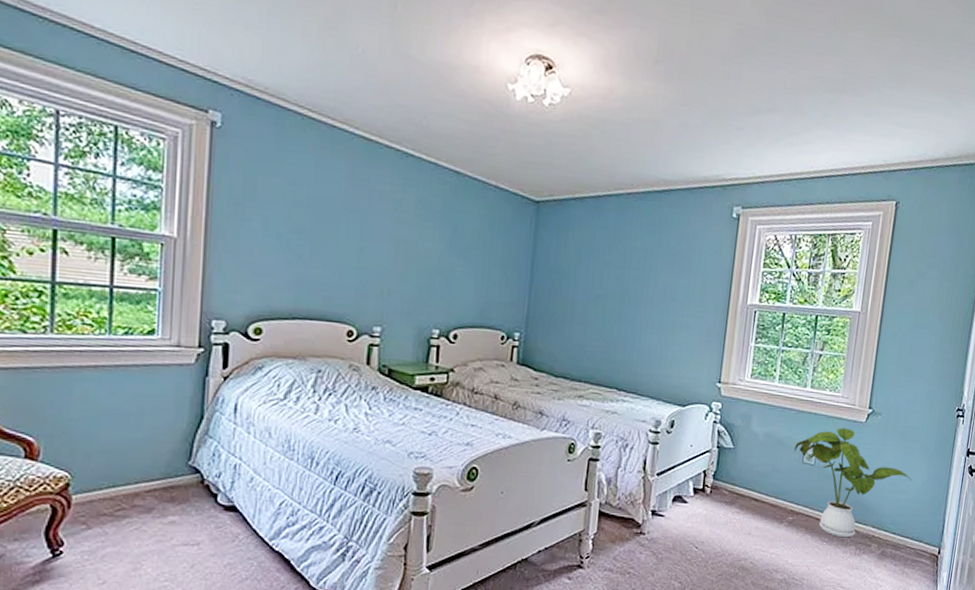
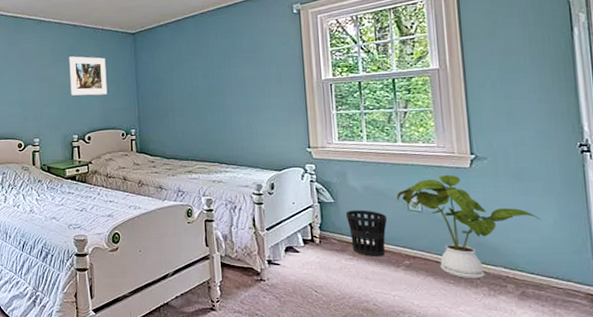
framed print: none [438,216,494,280] -> present [69,56,108,96]
wastebasket: none [742,458,781,511] -> present [346,210,387,256]

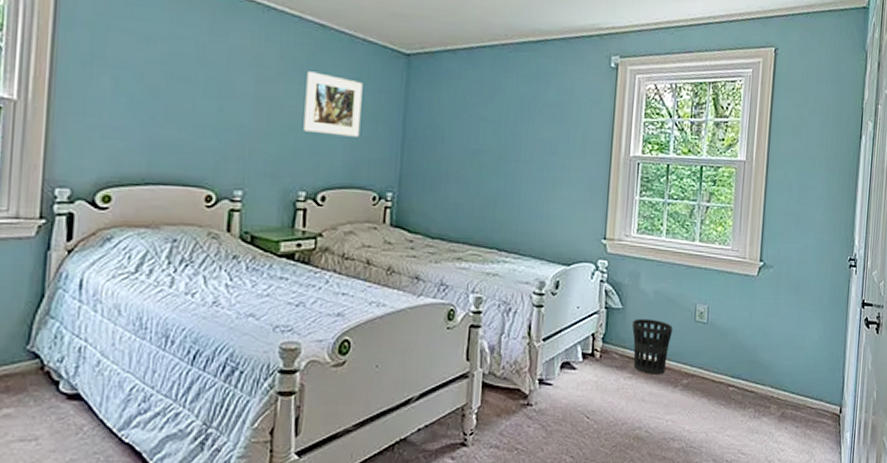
house plant: present [397,174,541,279] -> none [686,282,809,400]

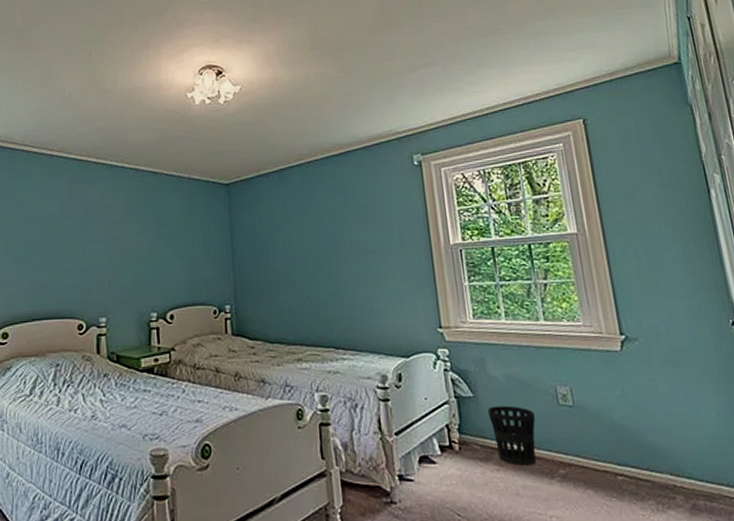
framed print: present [303,71,363,137] -> none [147,211,196,262]

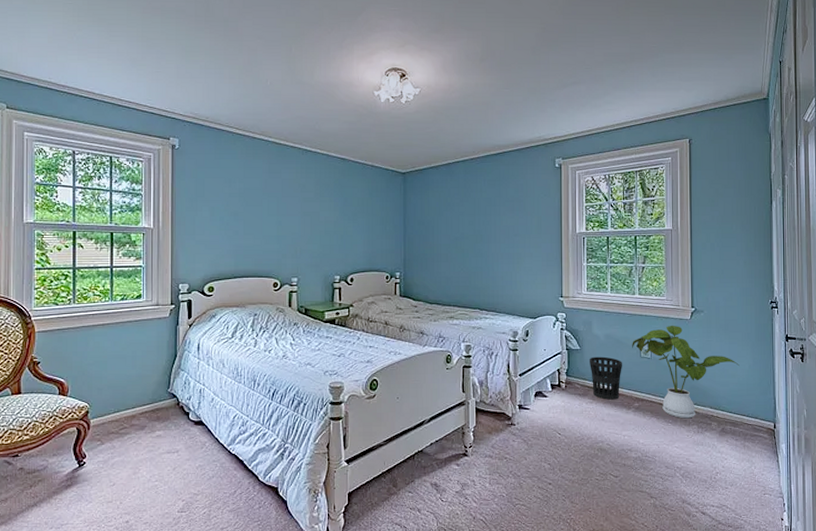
house plant: none [544,359,703,491] -> present [632,325,740,419]

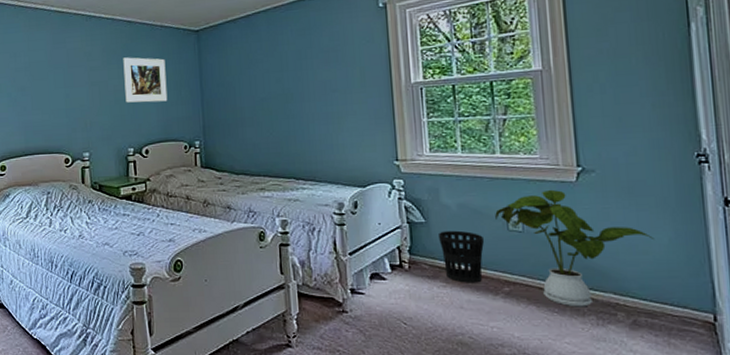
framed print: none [335,192,374,235] -> present [123,57,168,103]

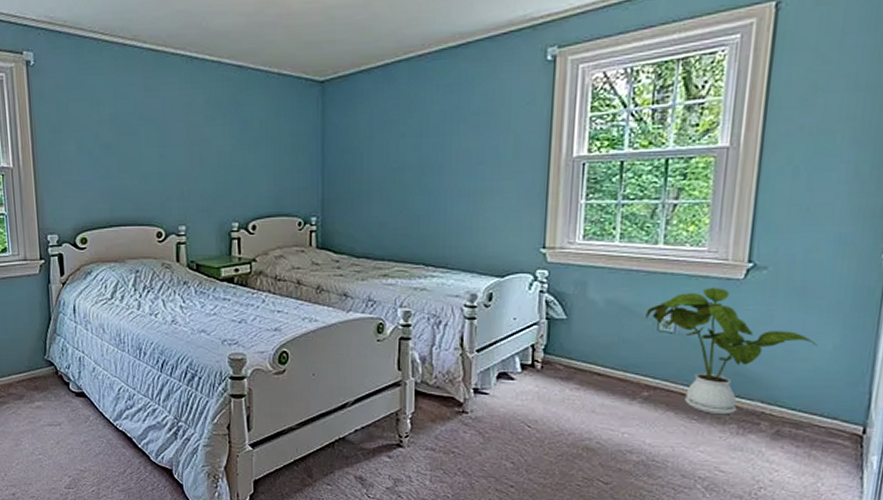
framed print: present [123,57,168,103] -> none [230,111,282,169]
wastebasket: present [439,230,484,283] -> none [579,329,629,386]

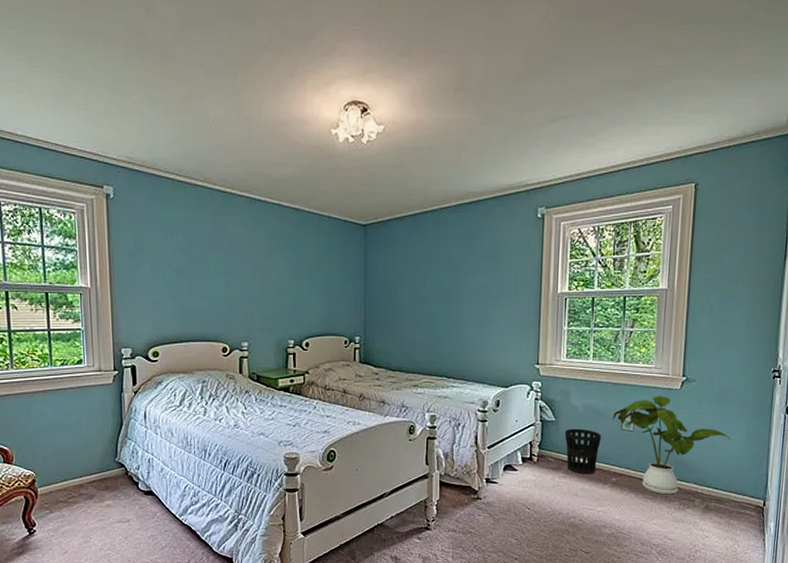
wastebasket: none [579,329,629,386] -> present [565,428,601,474]

